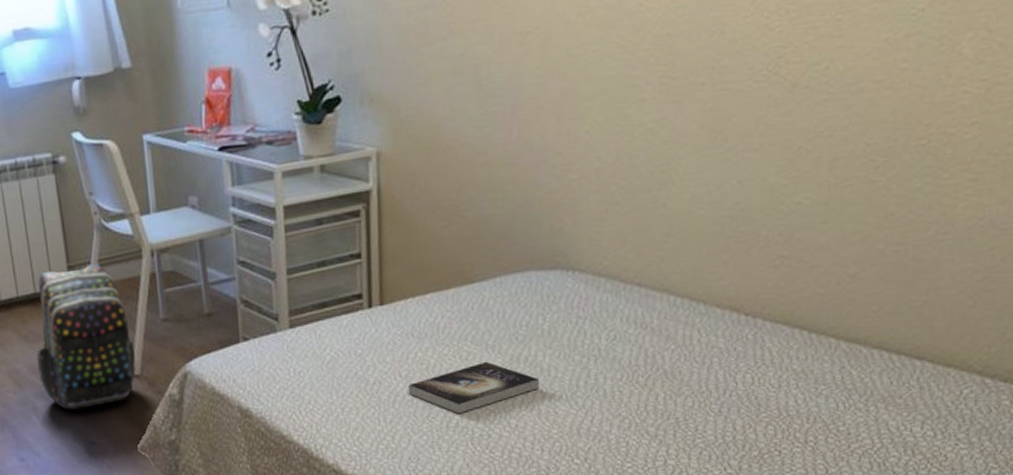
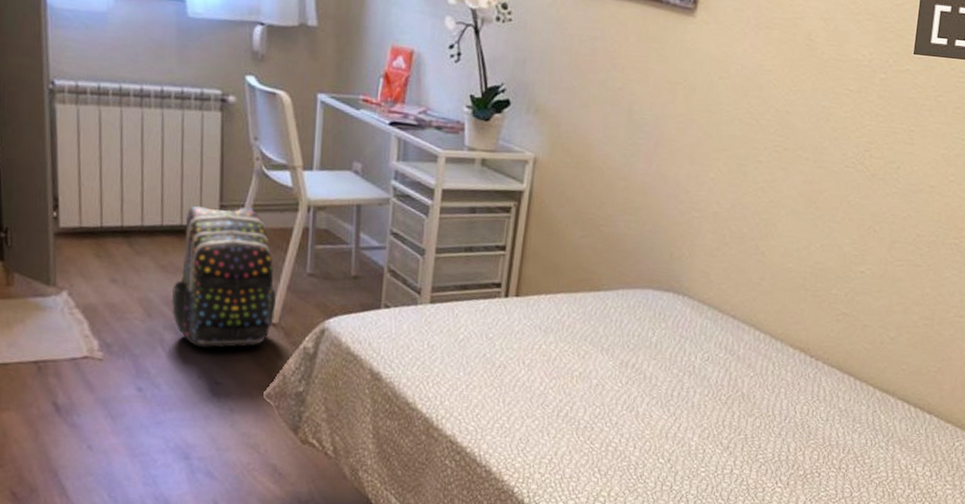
book: present [407,361,540,414] -> none [528,362,642,406]

